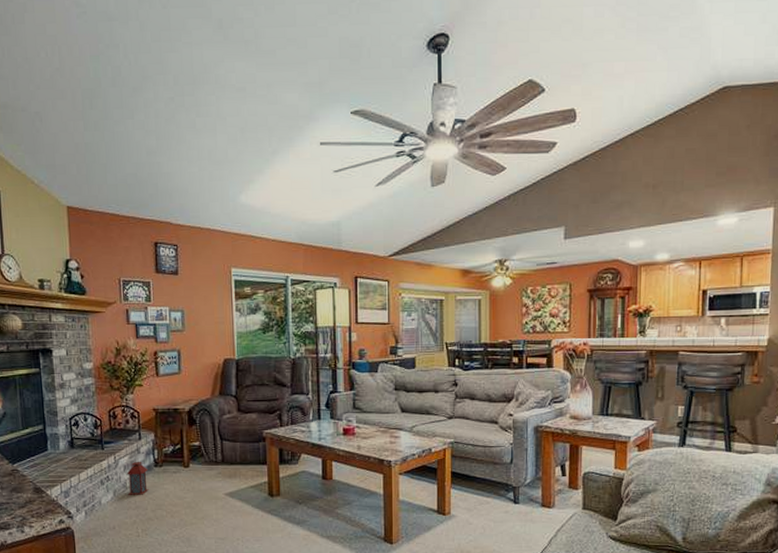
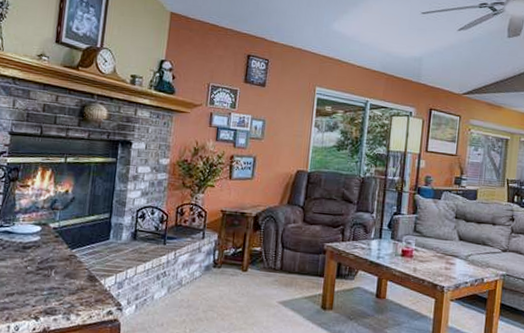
lantern: present [126,455,149,495] -> none [181,253,207,294]

